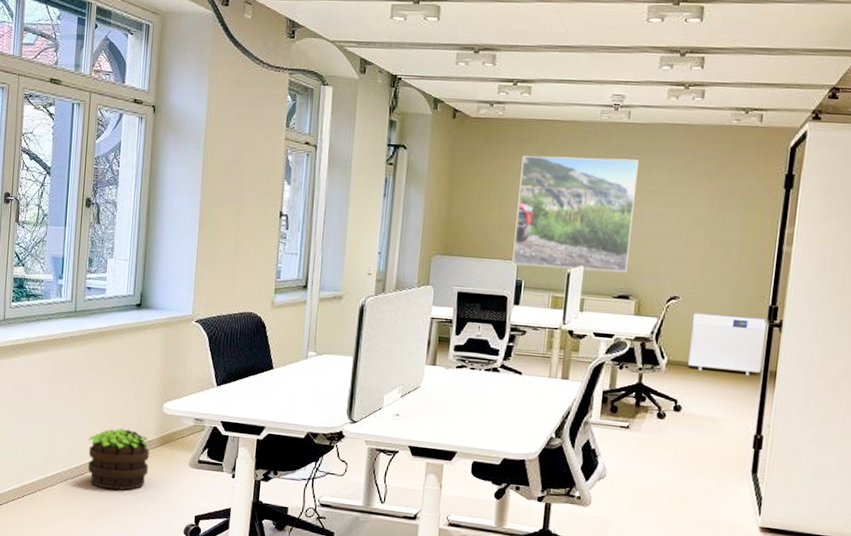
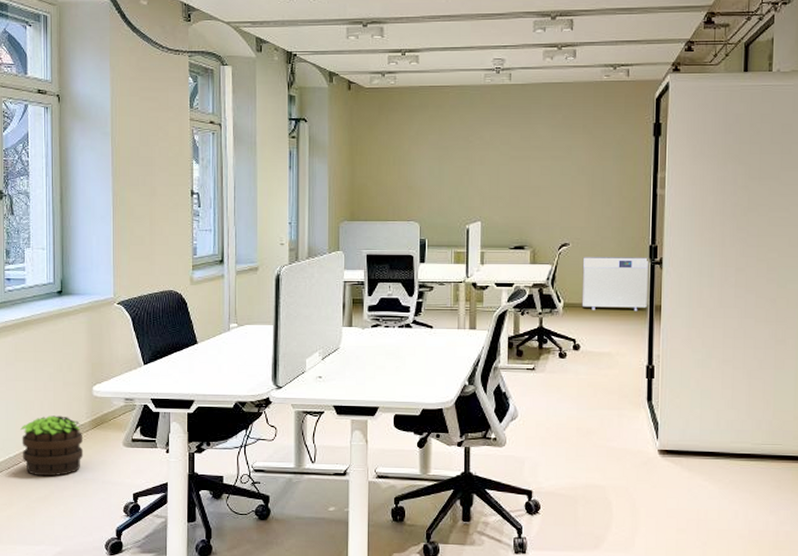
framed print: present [512,156,639,272] -> none [415,118,522,225]

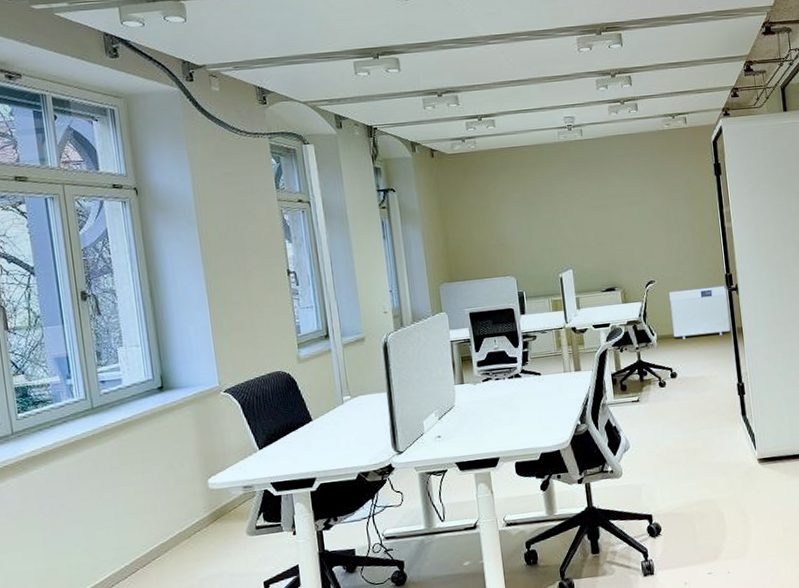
potted plant: present [20,415,84,477] -> none [134,514,206,581]

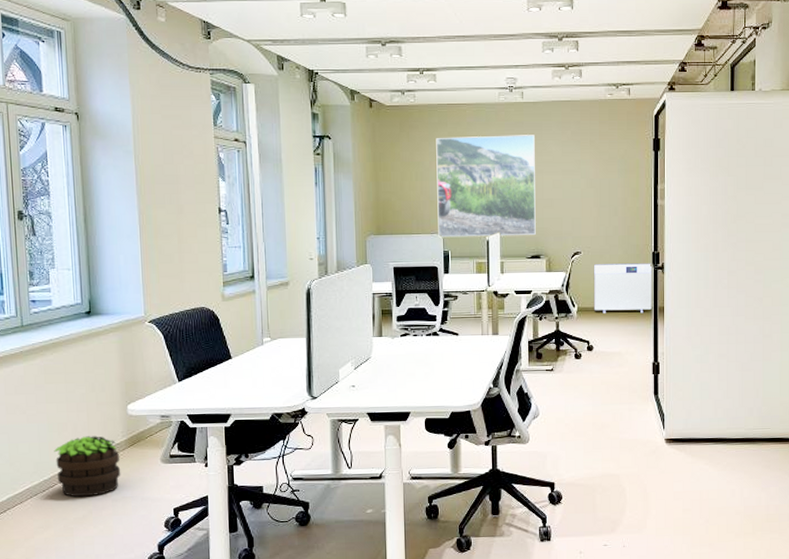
potted plant: none [134,514,206,581] -> present [54,436,121,497]
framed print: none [500,170,608,279] -> present [436,135,536,238]

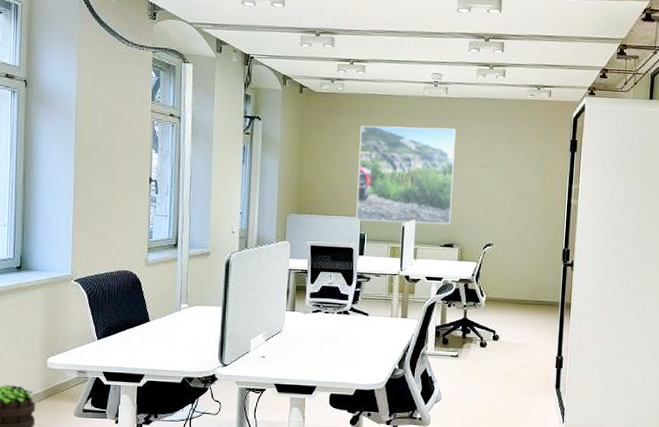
air purifier: present [593,263,653,313] -> none [501,257,562,308]

